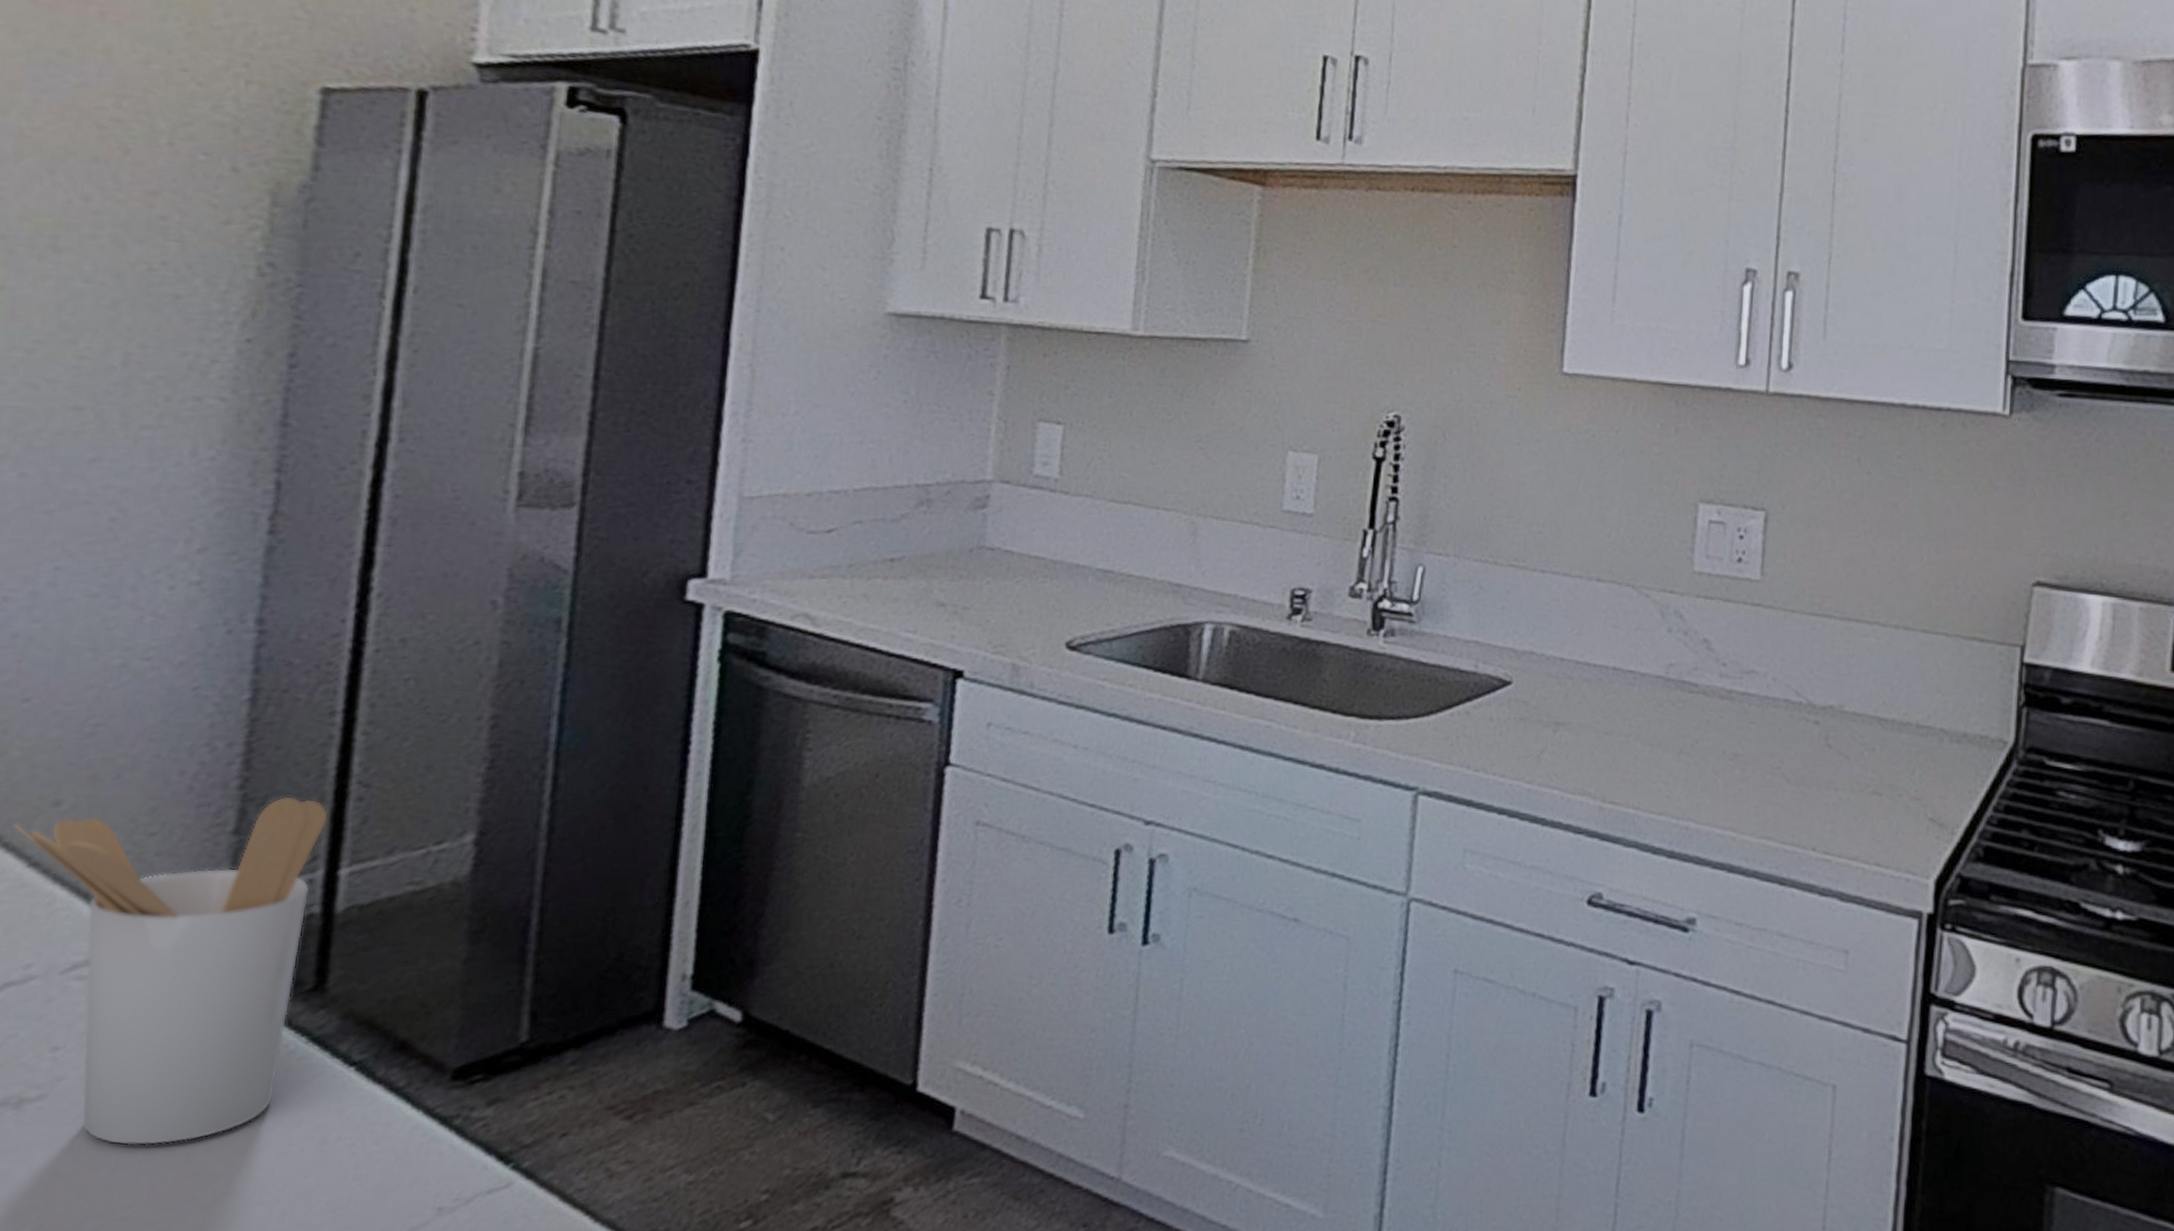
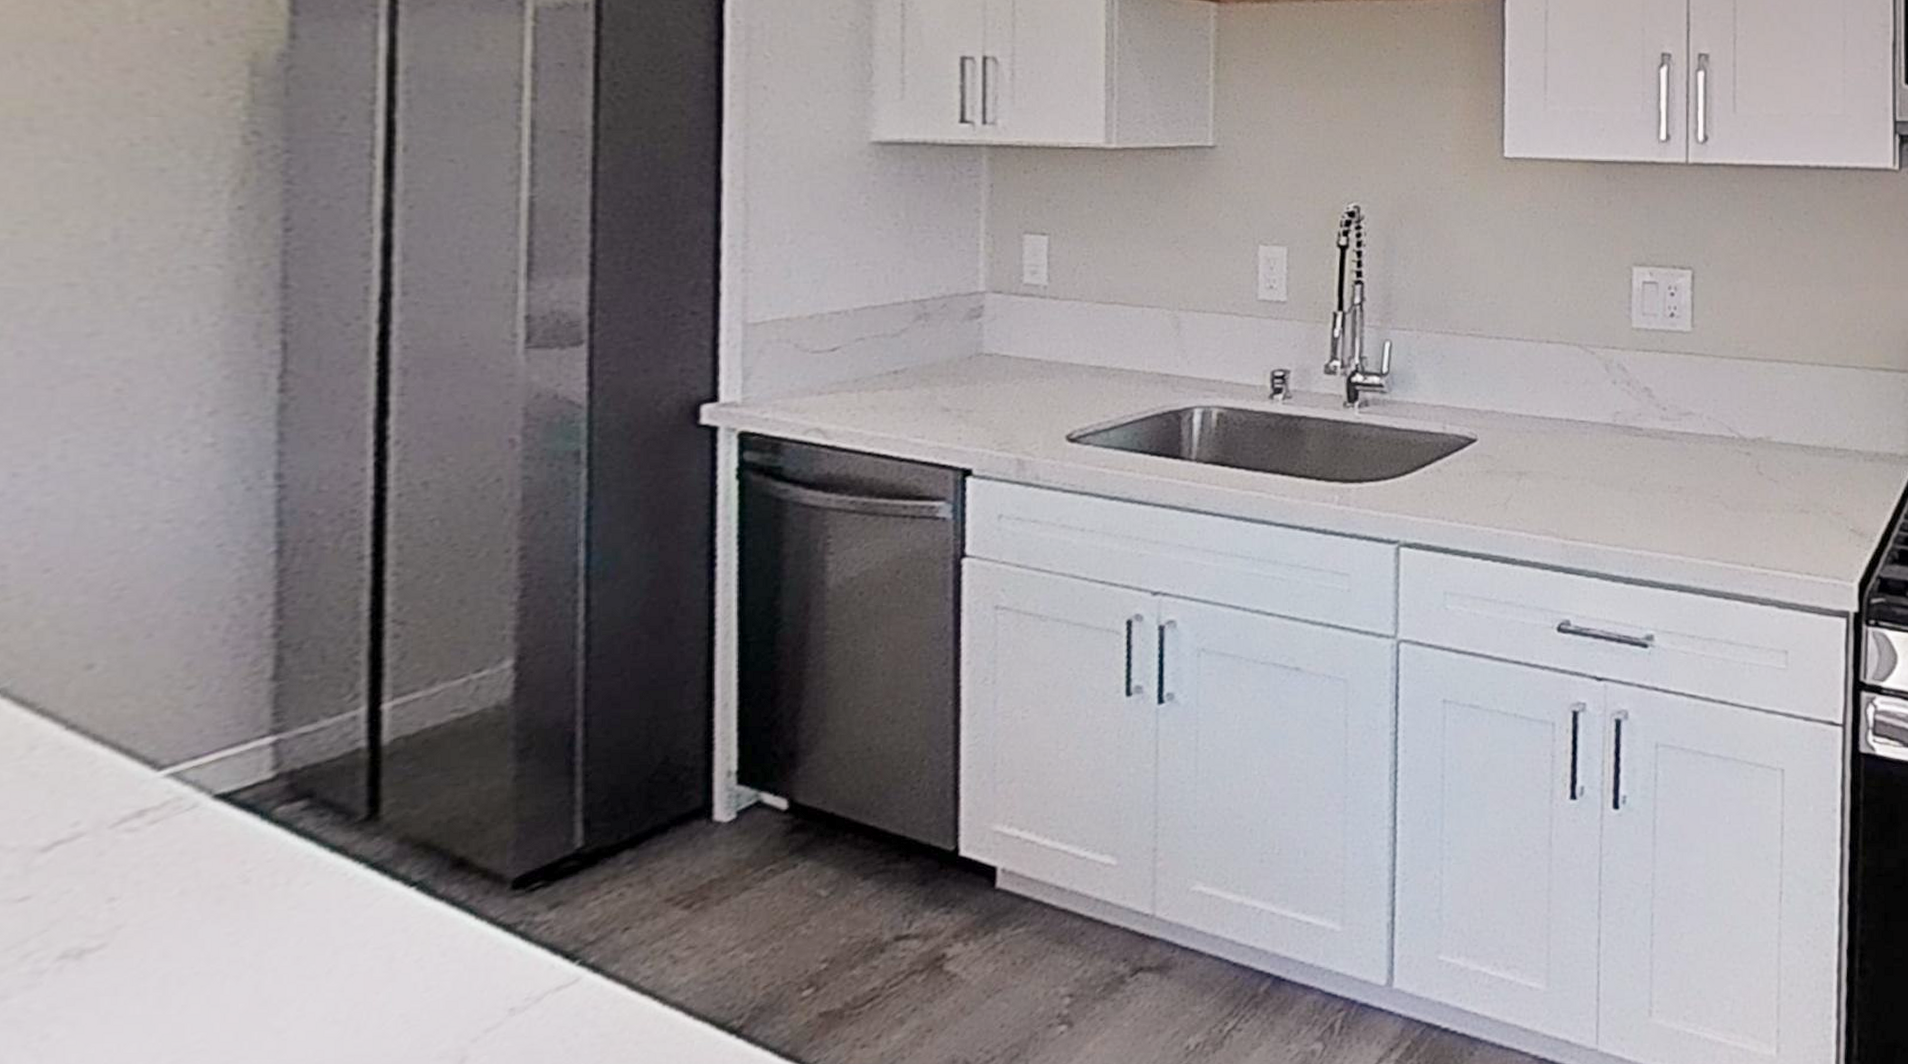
utensil holder: present [13,795,329,1146] -> none [46,639,366,984]

